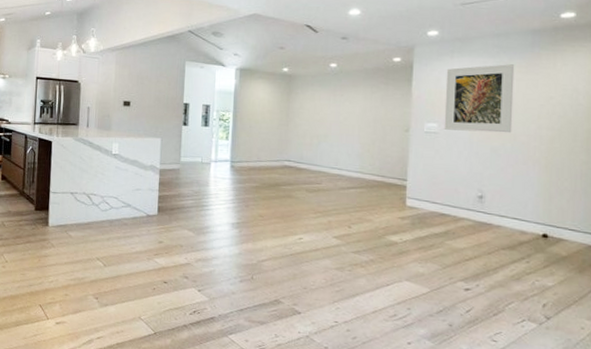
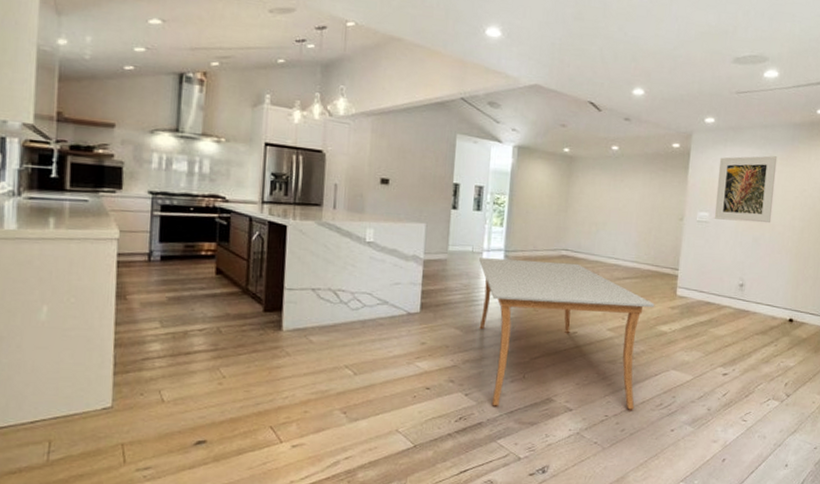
dining table: none [208,168,383,318] -> present [479,258,655,410]

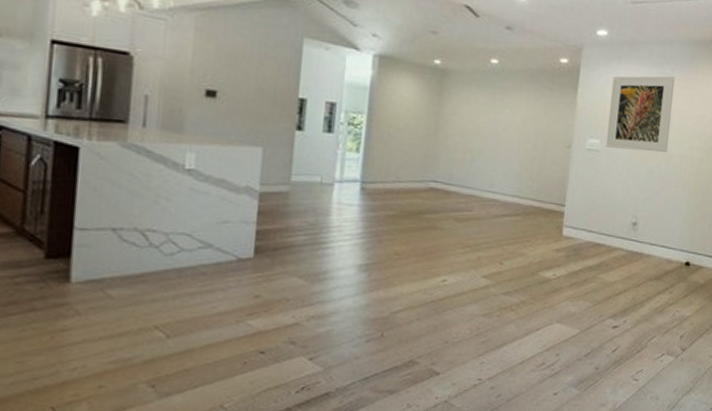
dining table: present [479,258,655,410] -> none [328,190,538,372]

